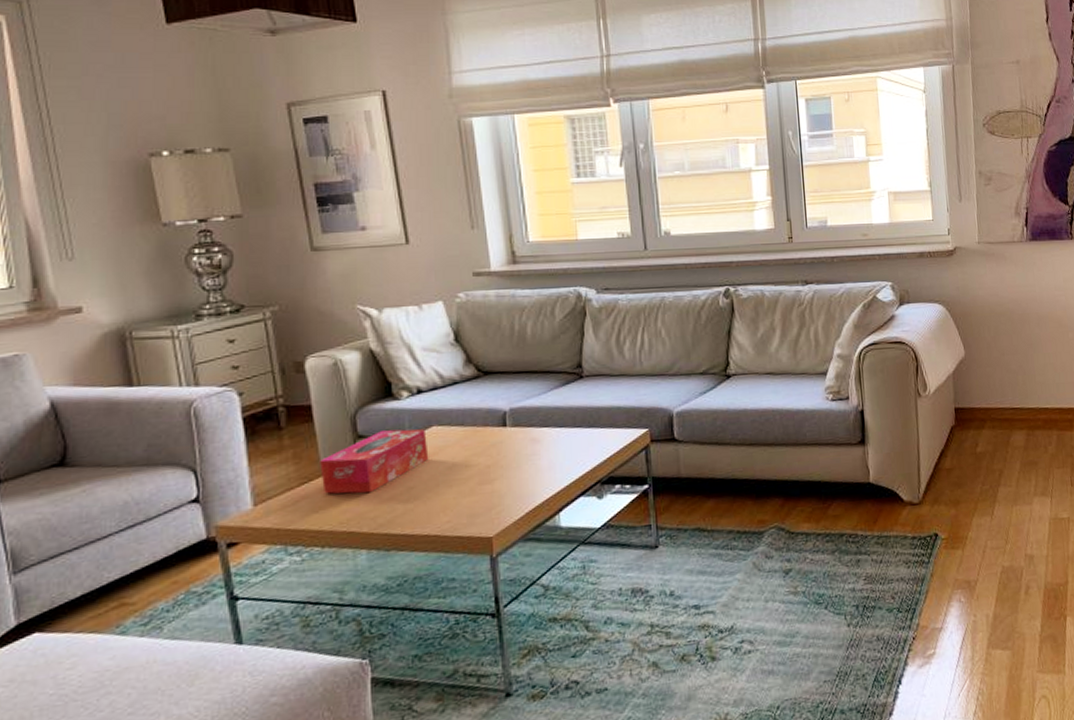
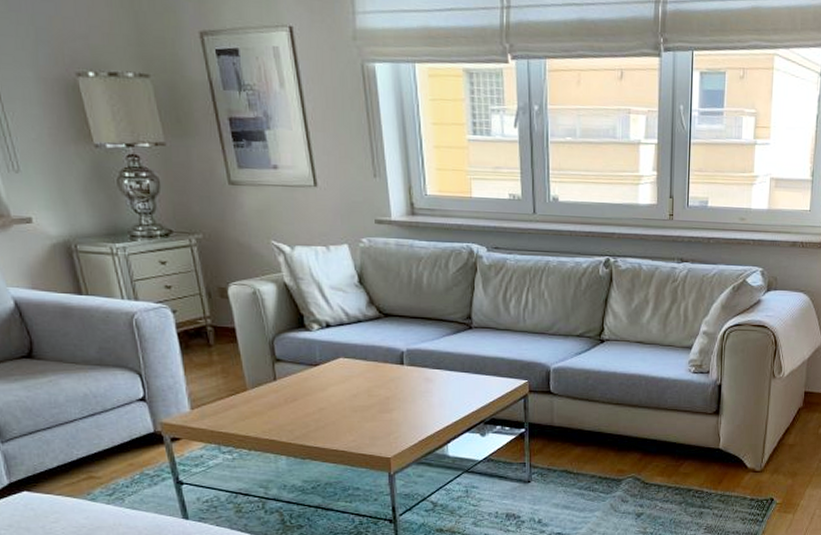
tissue box: present [320,429,429,494] -> none [244,357,337,409]

